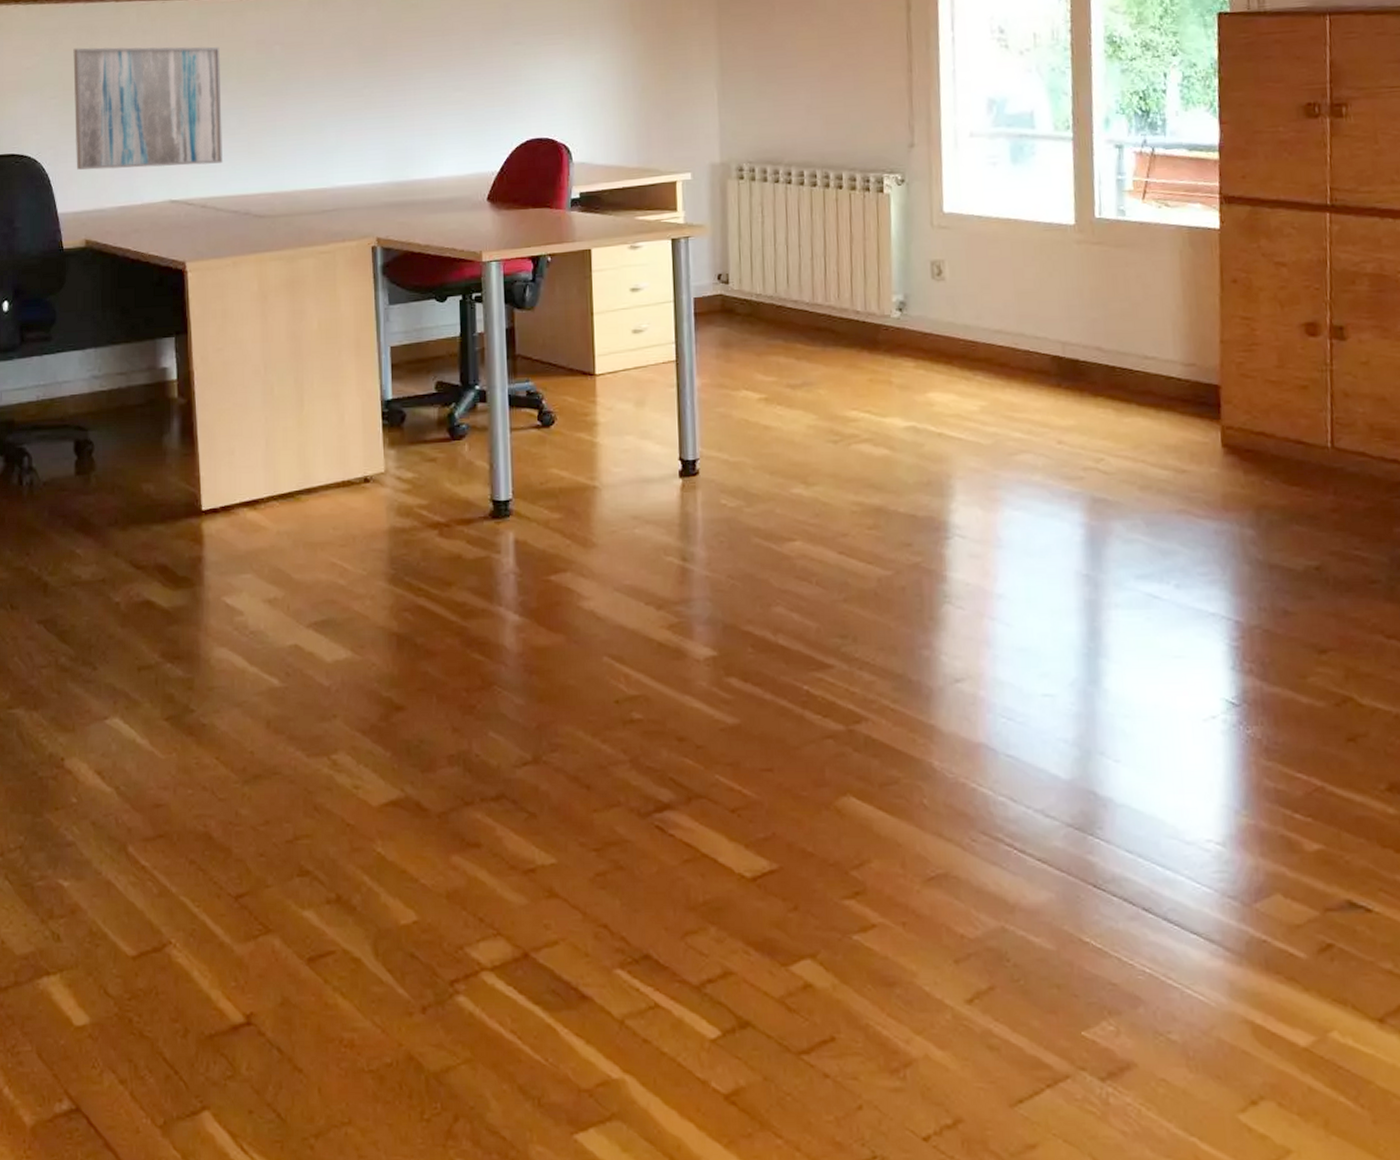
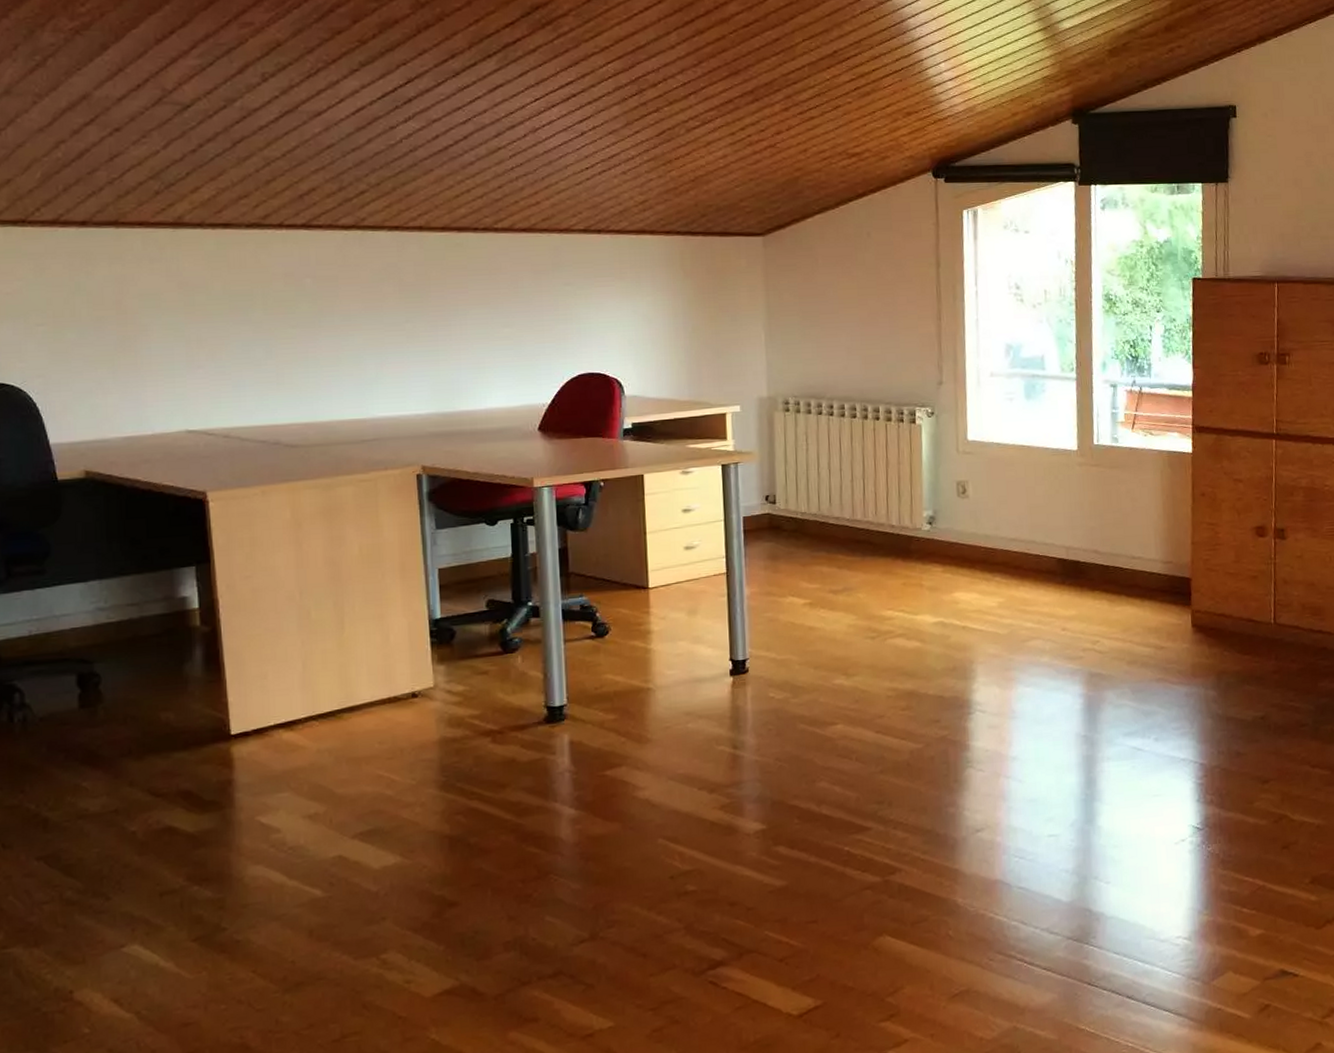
wall art: present [73,46,223,170] -> none [64,274,248,400]

